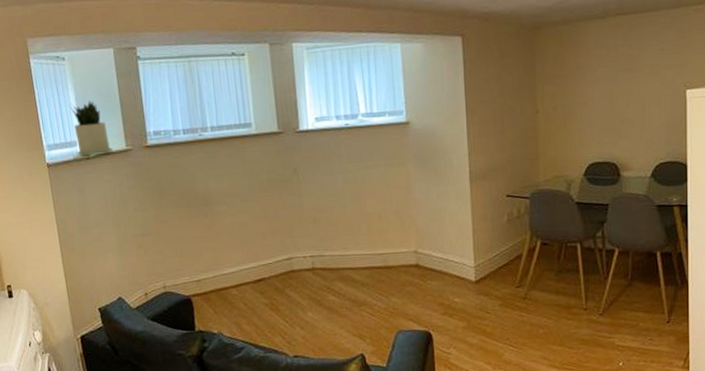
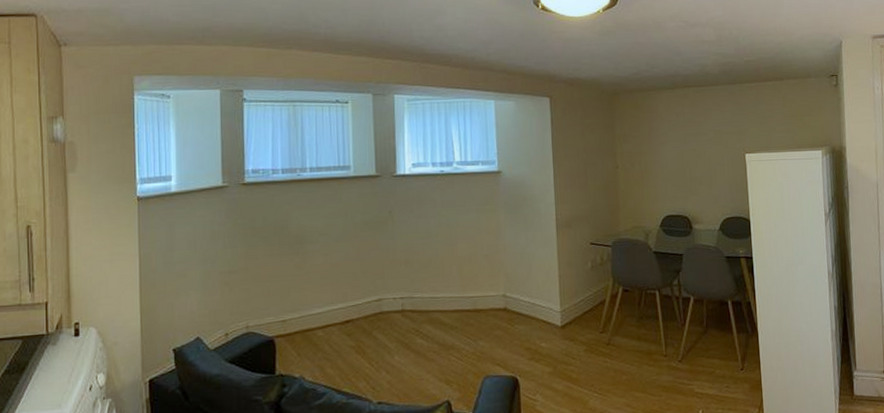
planter: present [68,100,114,157] -> none [167,137,209,191]

